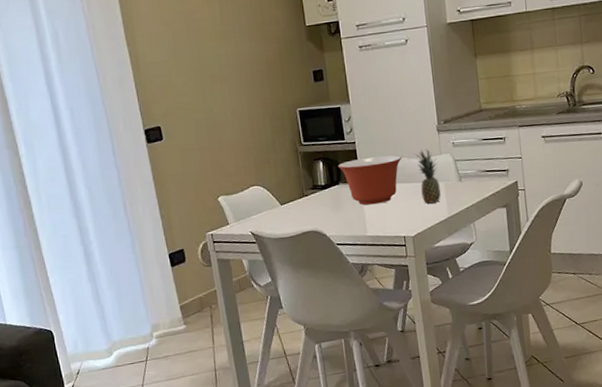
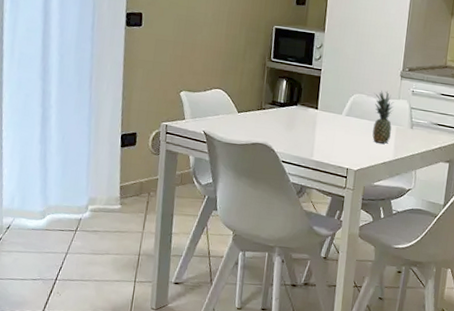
mixing bowl: present [338,155,402,205] -> none [300,85,362,133]

